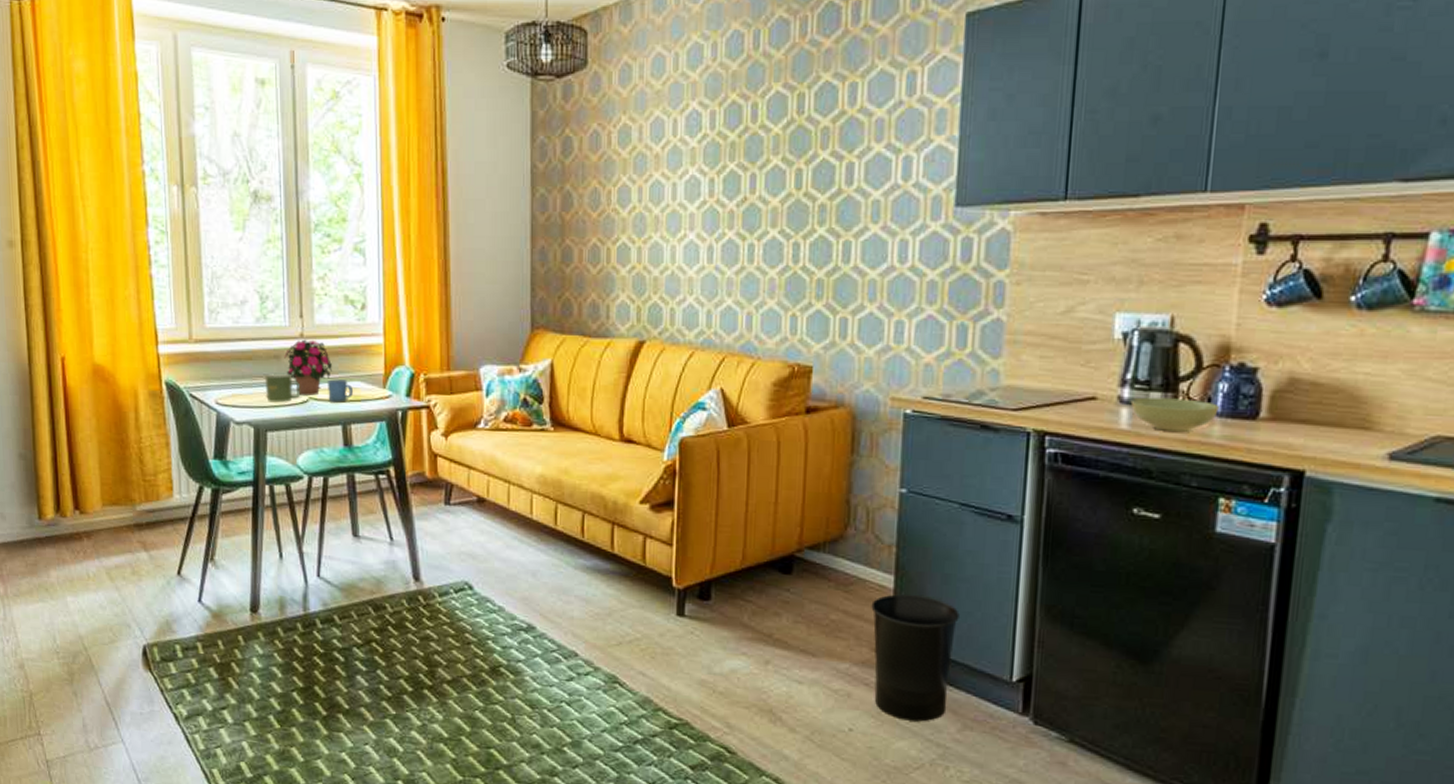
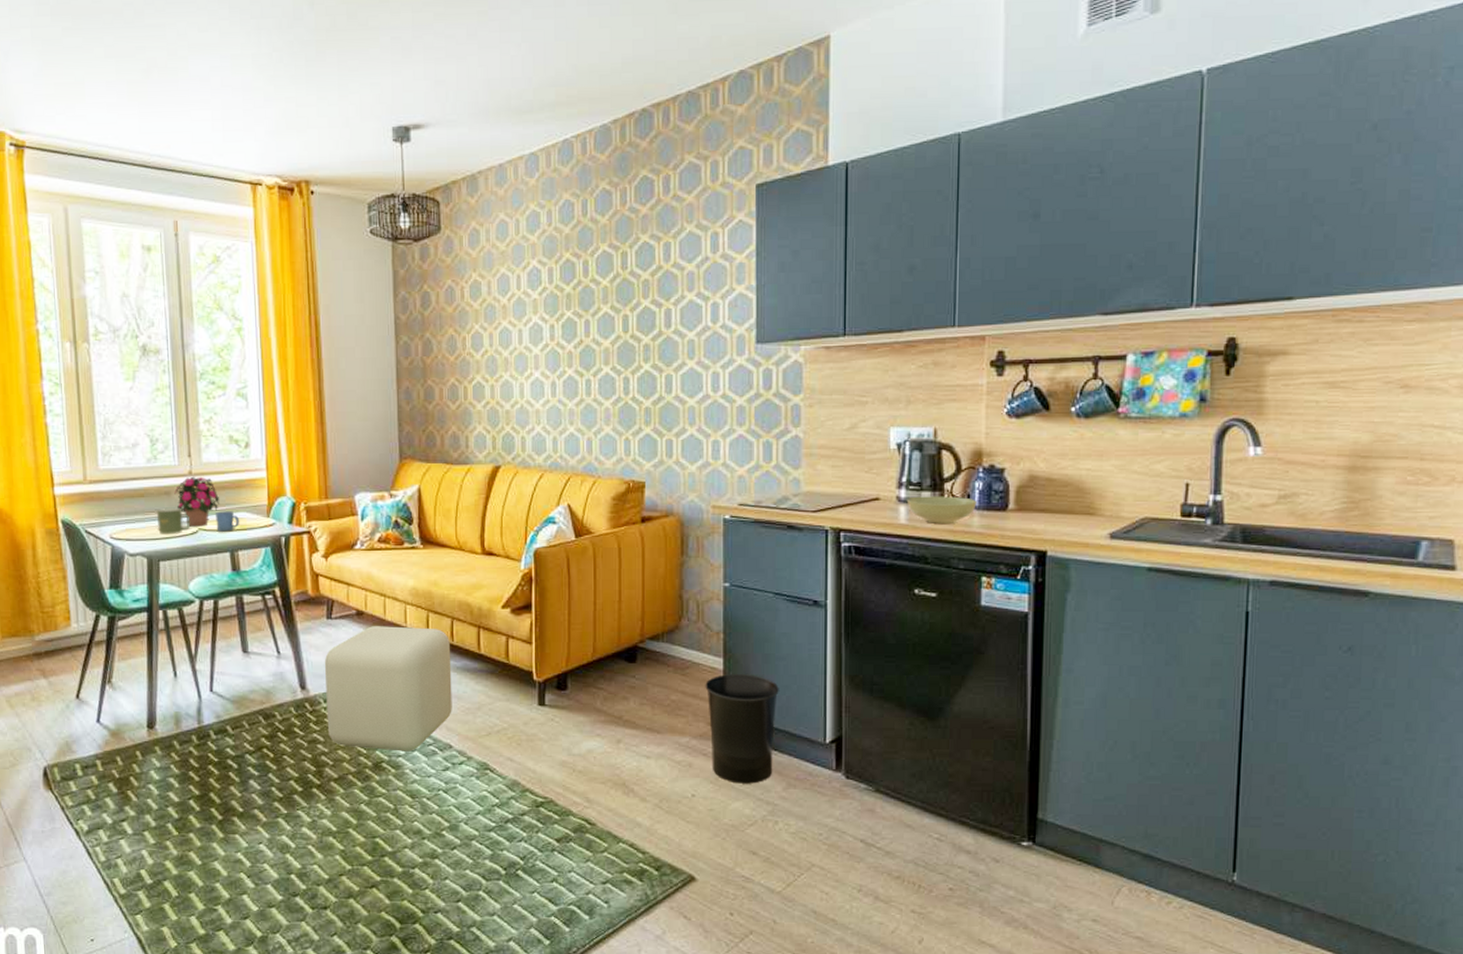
cube: none [440,515,581,657] -> present [324,626,452,752]

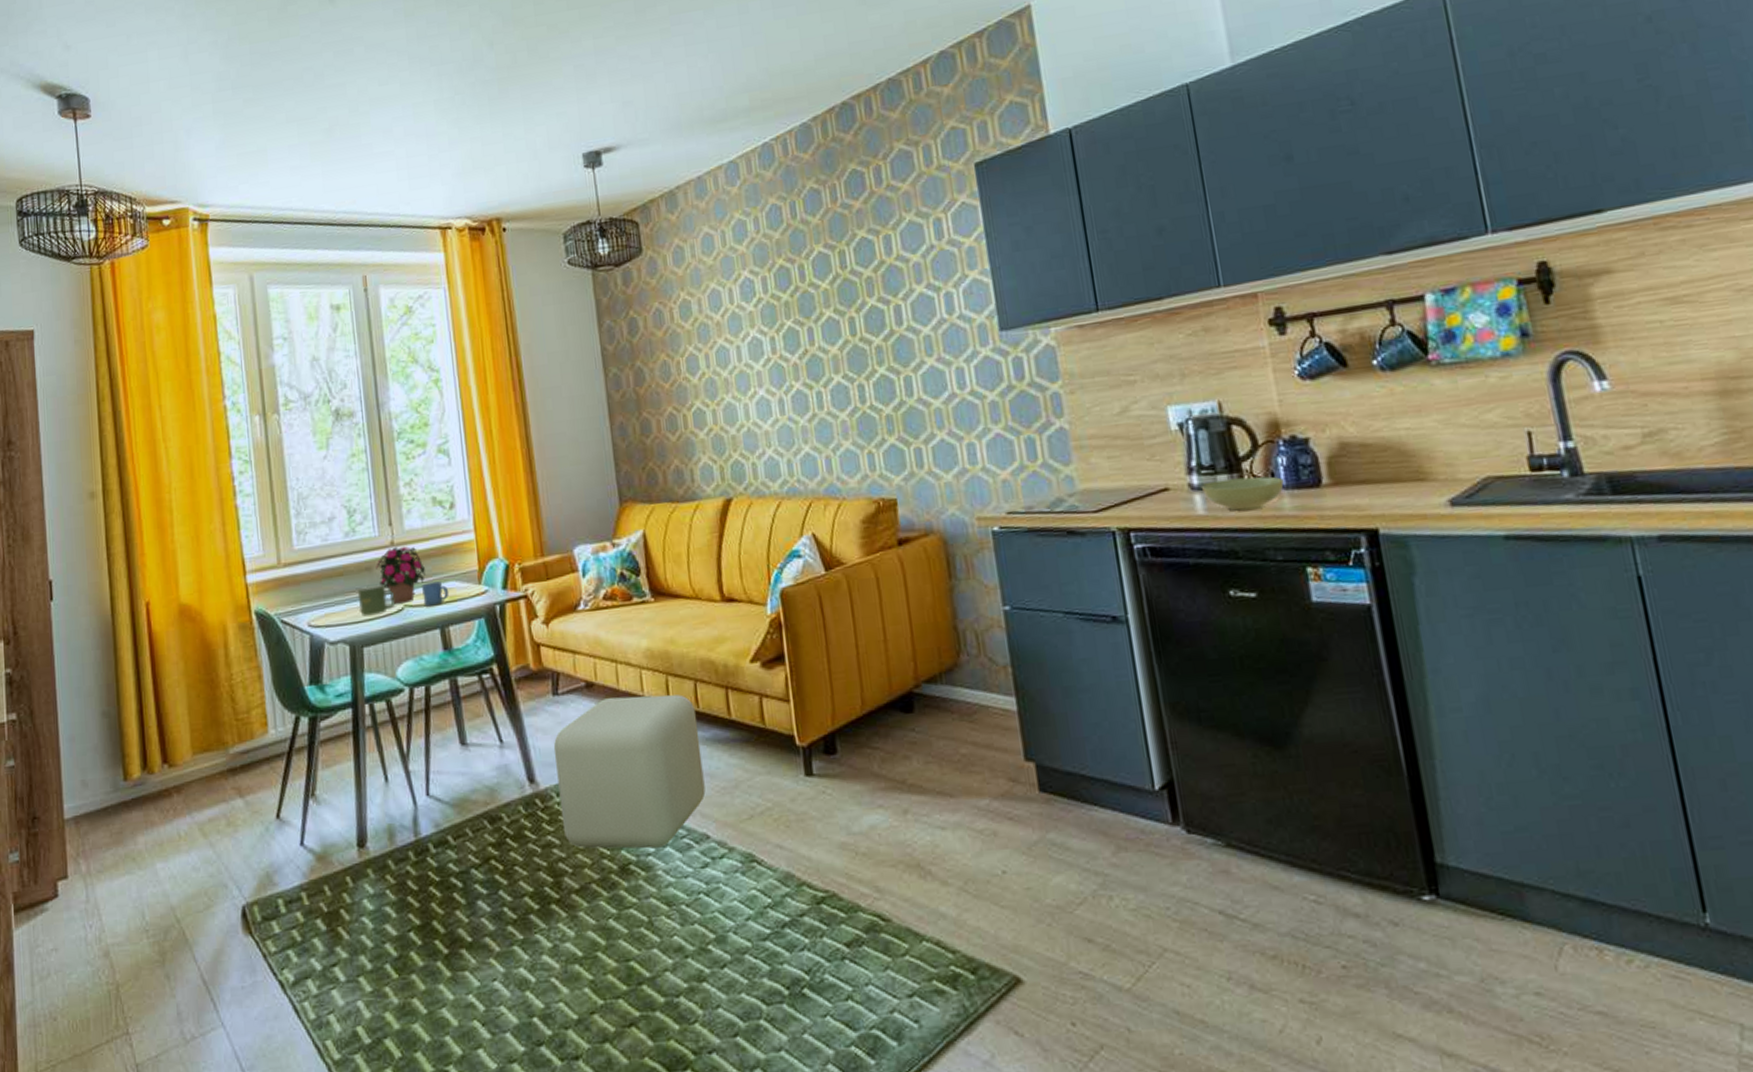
waste bin: present [705,674,779,784] -> none [998,713,1096,852]

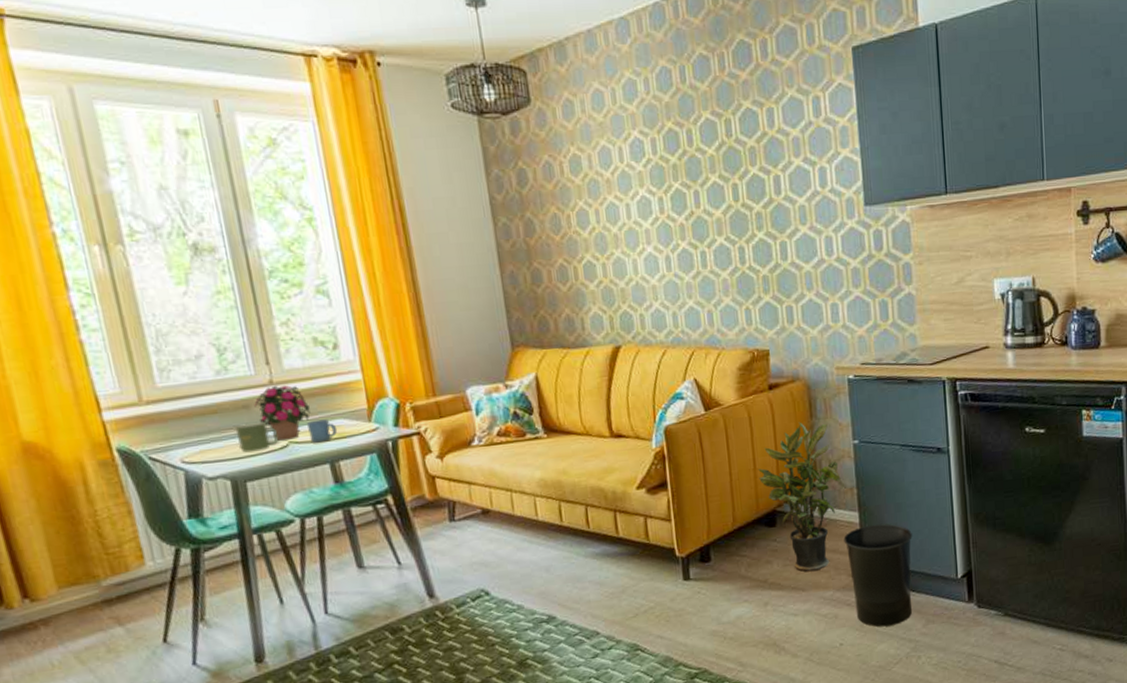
cube: present [553,694,706,849] -> none [451,518,596,650]
potted plant: none [889,583,991,773] -> present [758,422,841,572]
waste bin: none [998,713,1096,852] -> present [843,524,912,627]
bowl: present [1200,476,1285,511] -> none [1013,339,1075,366]

